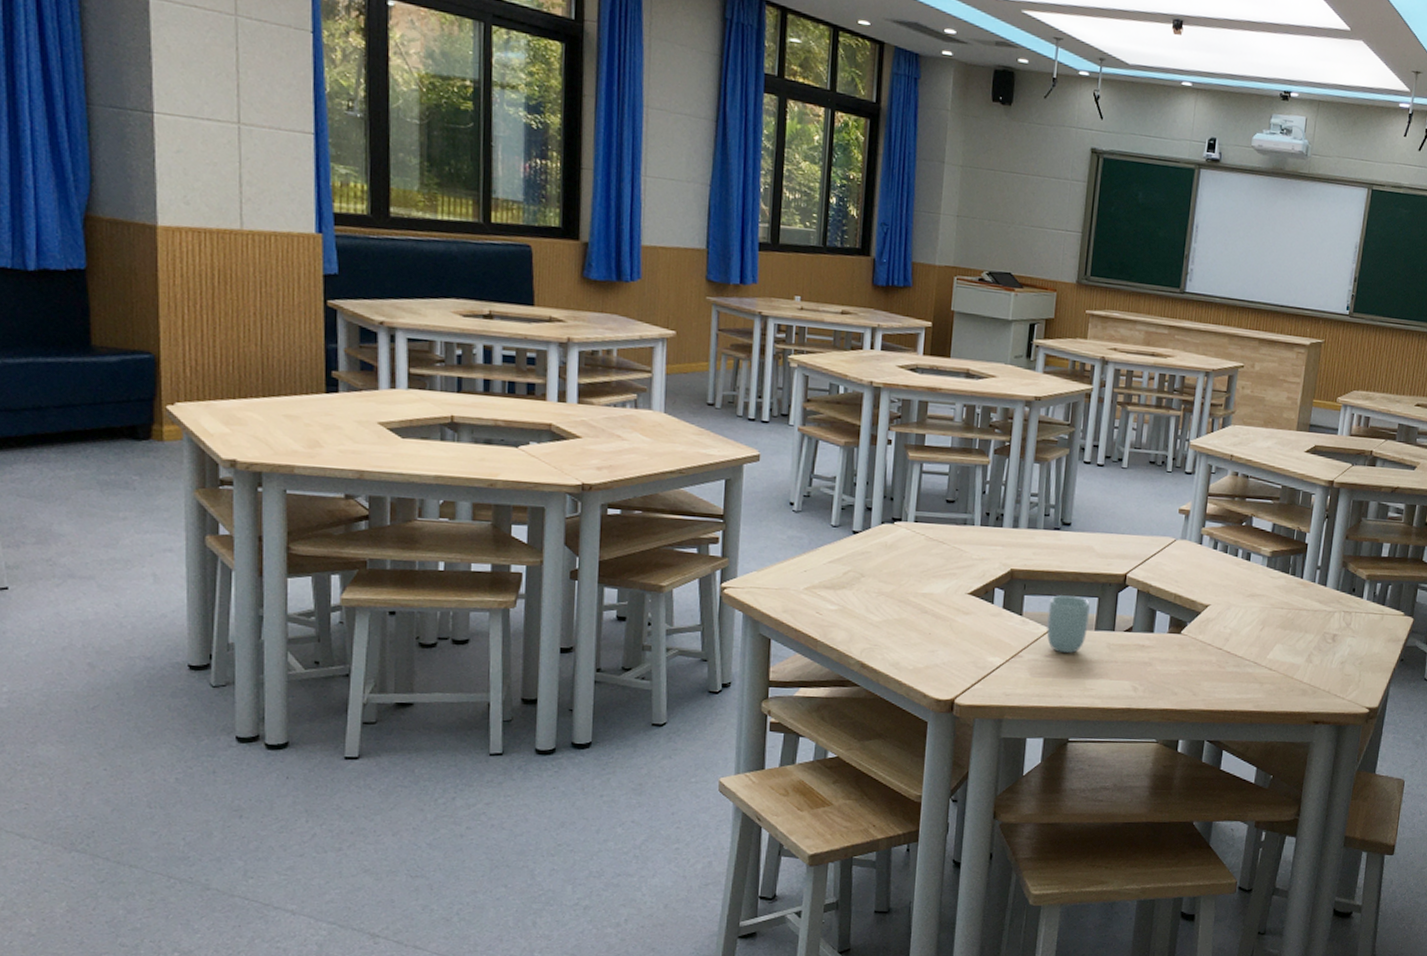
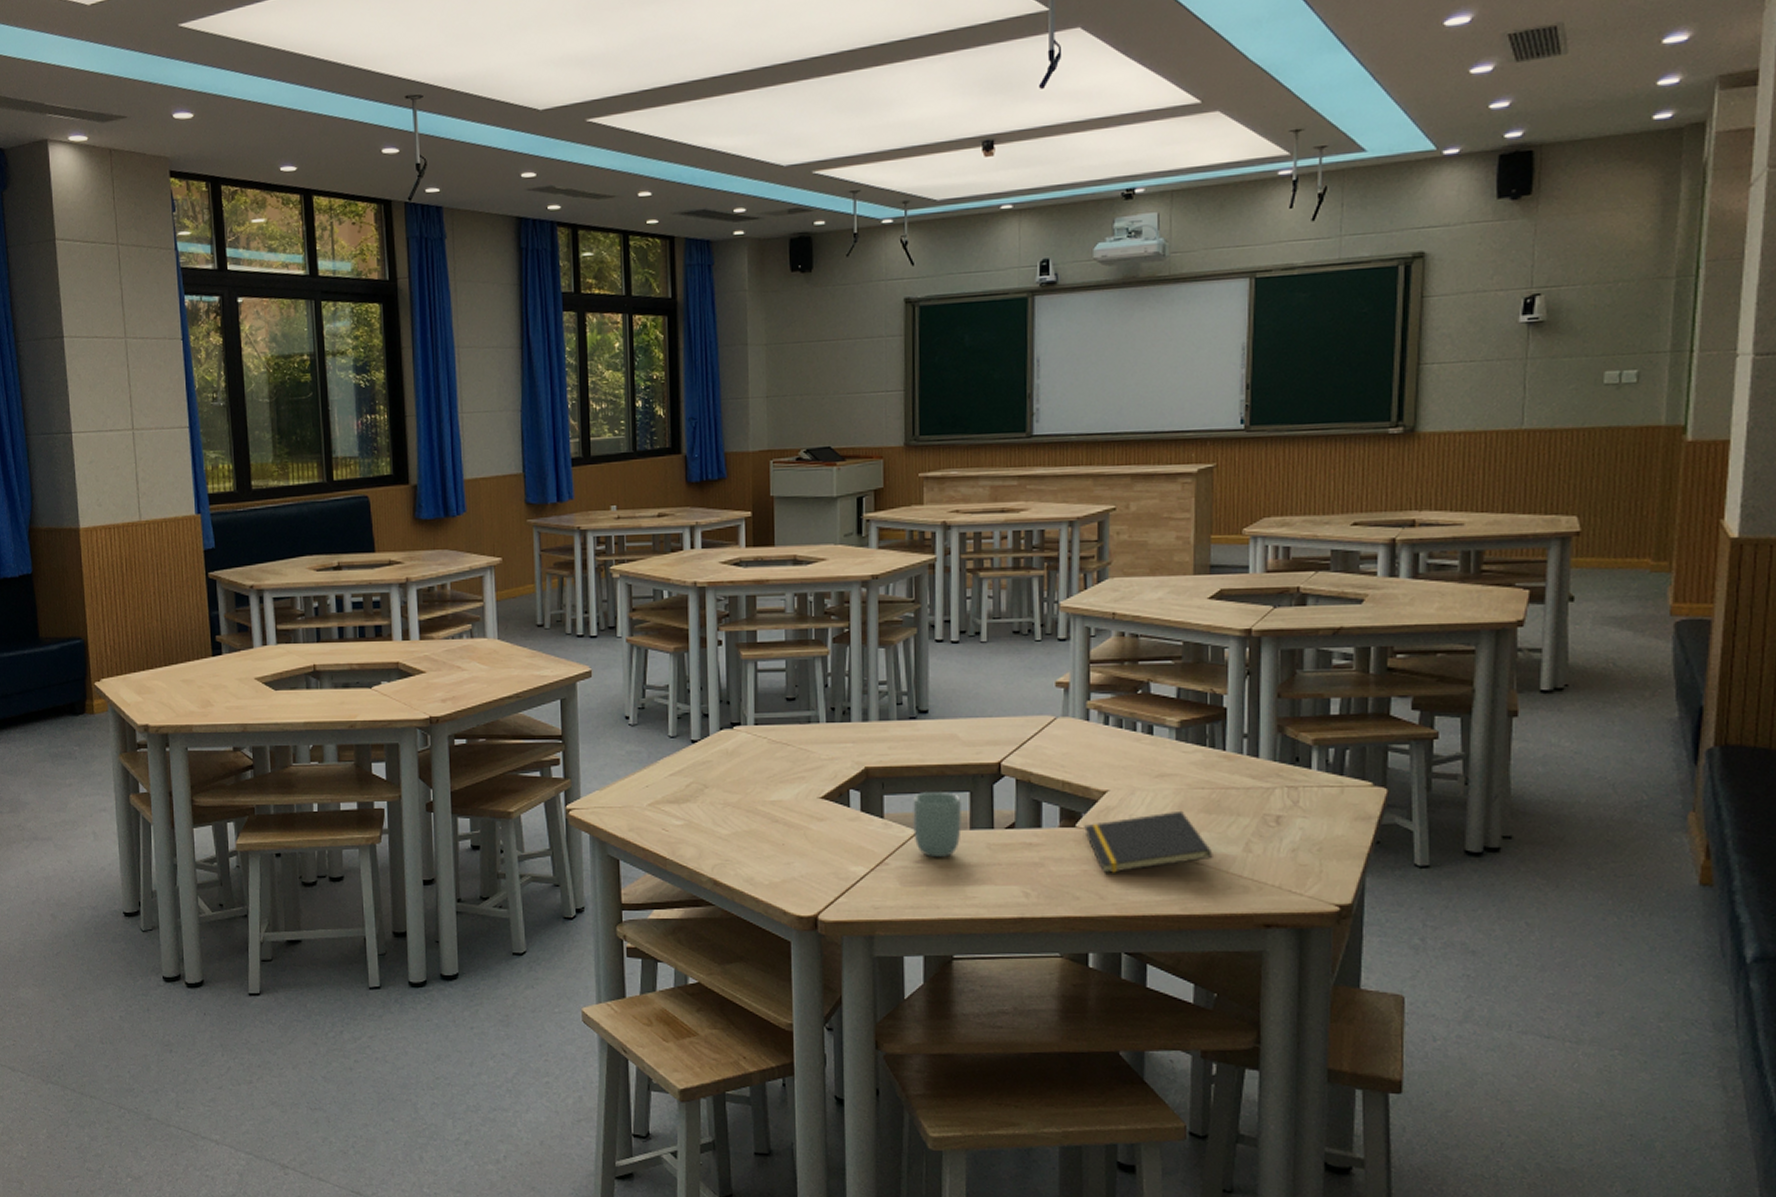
notepad: none [1187,625,1284,674] -> present [1084,810,1213,873]

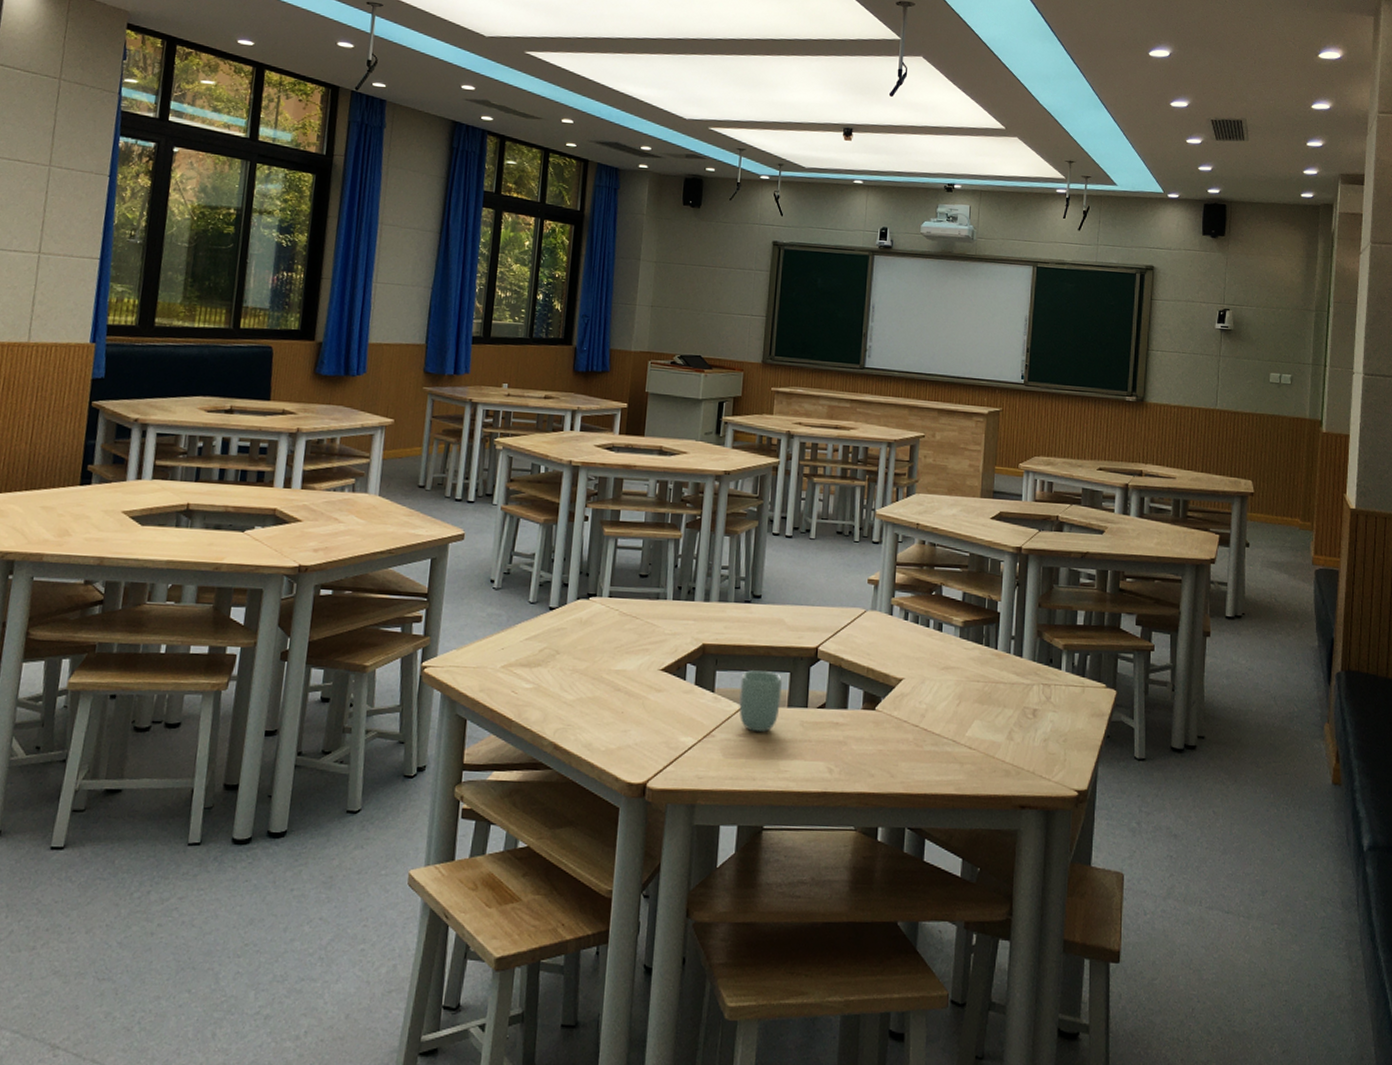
notepad: present [1084,810,1213,873] -> none [882,700,983,754]

